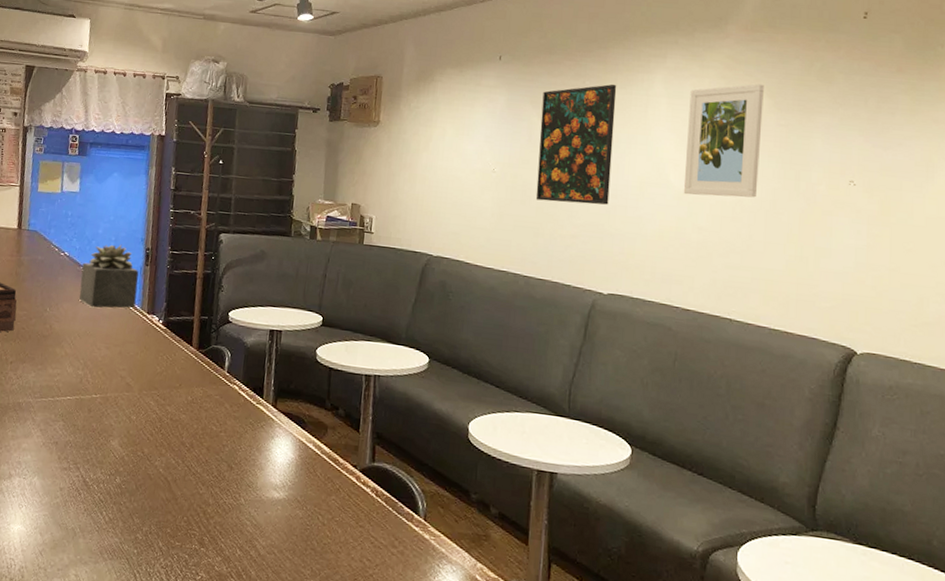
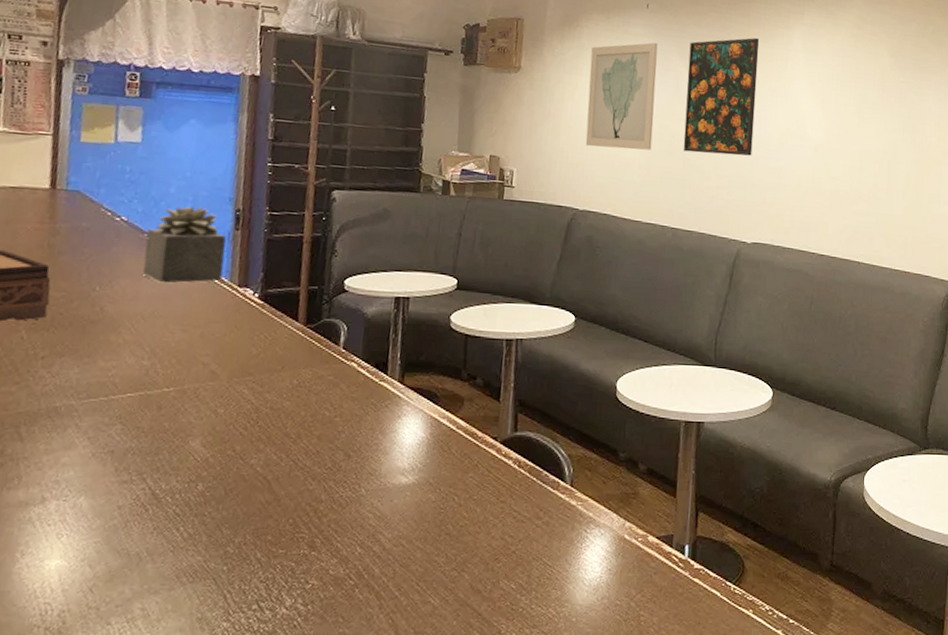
wall art: none [439,93,511,199] -> present [585,42,658,150]
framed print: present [683,84,764,198] -> none [818,43,887,149]

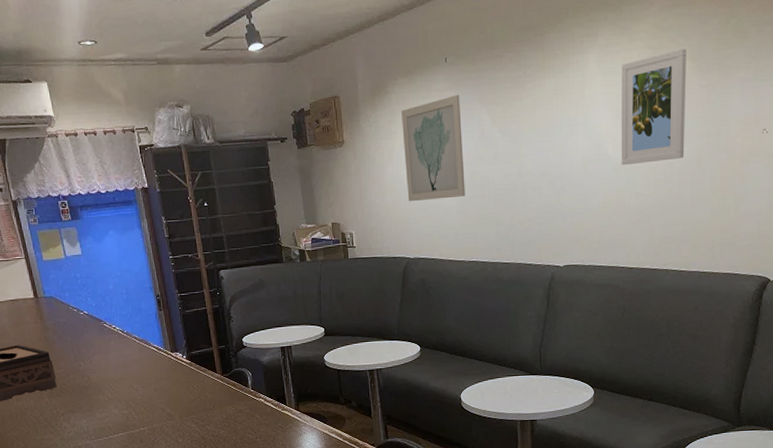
succulent plant: present [142,205,226,284] -> none [102,295,159,356]
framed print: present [683,37,760,156] -> none [489,69,557,192]
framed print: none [818,43,887,149] -> present [621,48,686,166]

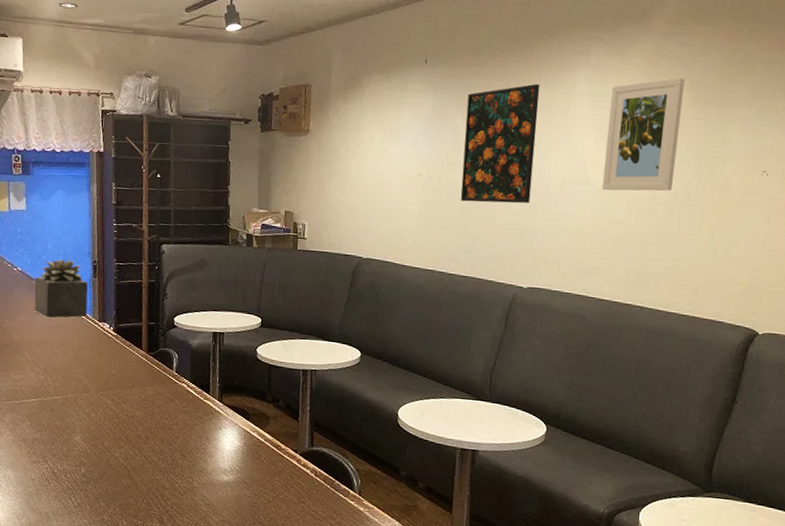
succulent plant: none [102,295,159,356] -> present [34,258,88,319]
wall art: present [401,94,465,202] -> none [368,97,436,202]
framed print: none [489,69,557,192] -> present [460,83,540,204]

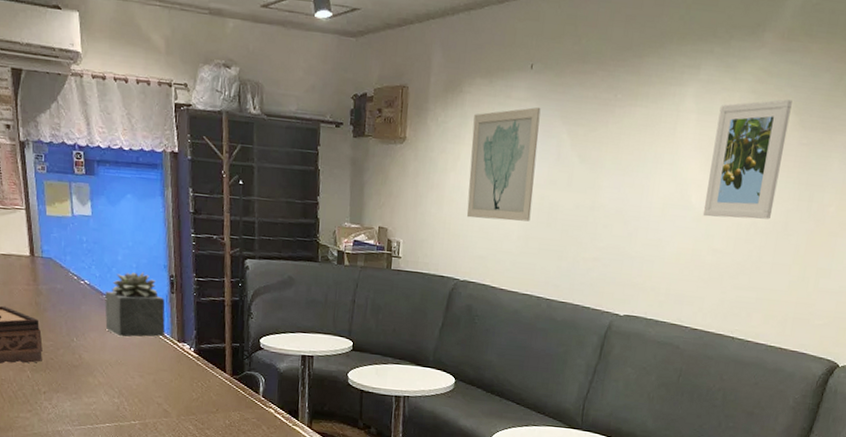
wall art: none [368,97,436,202] -> present [466,106,541,222]
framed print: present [460,83,540,204] -> none [561,97,649,227]

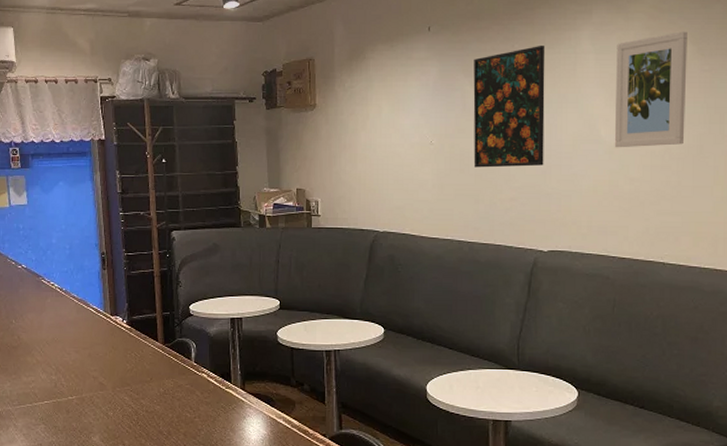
succulent plant: present [105,271,166,338] -> none [41,251,99,315]
wall art: present [466,106,541,222] -> none [379,64,443,172]
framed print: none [561,97,649,227] -> present [473,45,545,168]

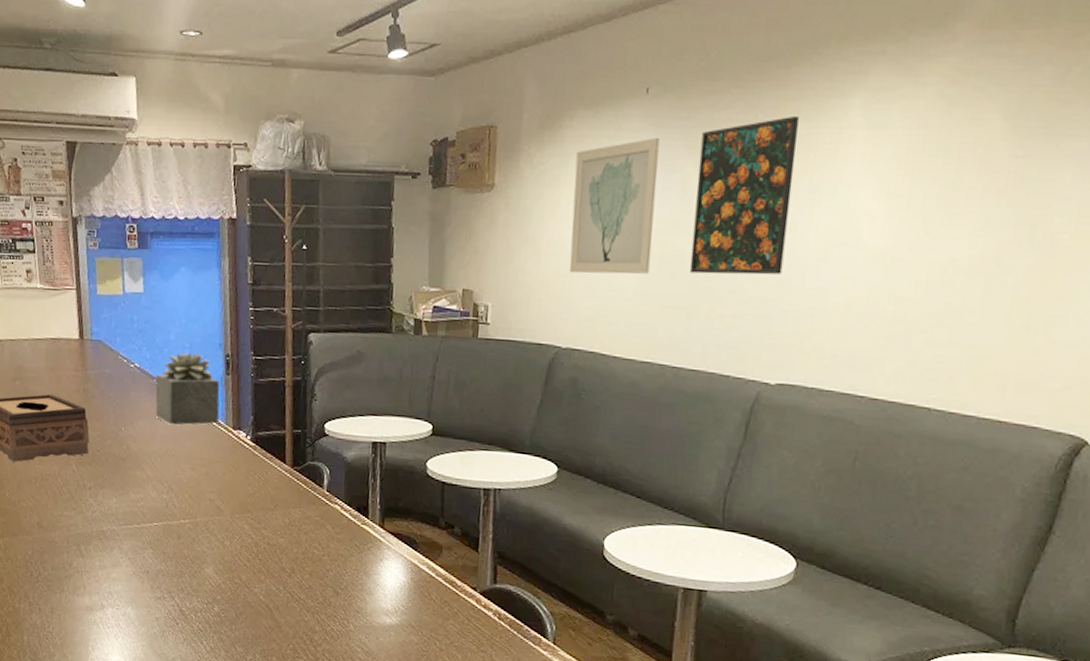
succulent plant: none [41,251,99,315] -> present [155,351,220,426]
wall art: none [379,64,443,172] -> present [569,137,660,274]
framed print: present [614,31,688,148] -> none [879,102,1000,256]

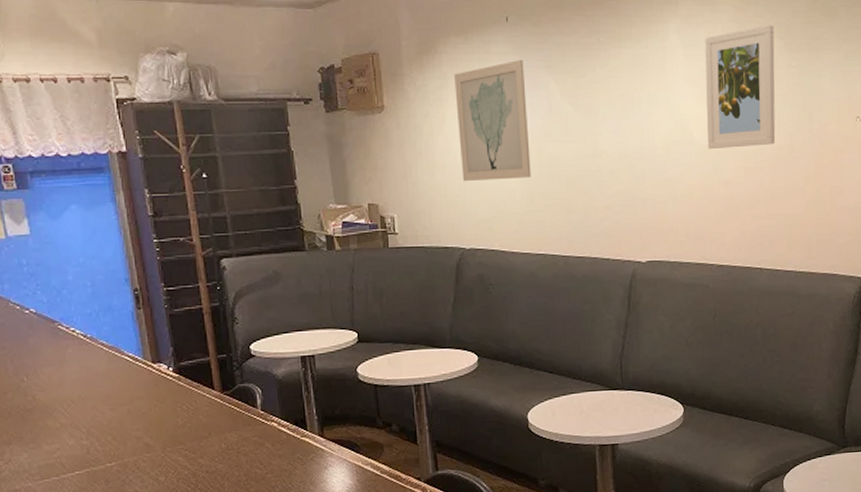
succulent plant: present [155,351,220,426] -> none [57,289,136,368]
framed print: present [689,115,800,275] -> none [557,38,637,174]
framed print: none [879,102,1000,256] -> present [705,25,776,150]

